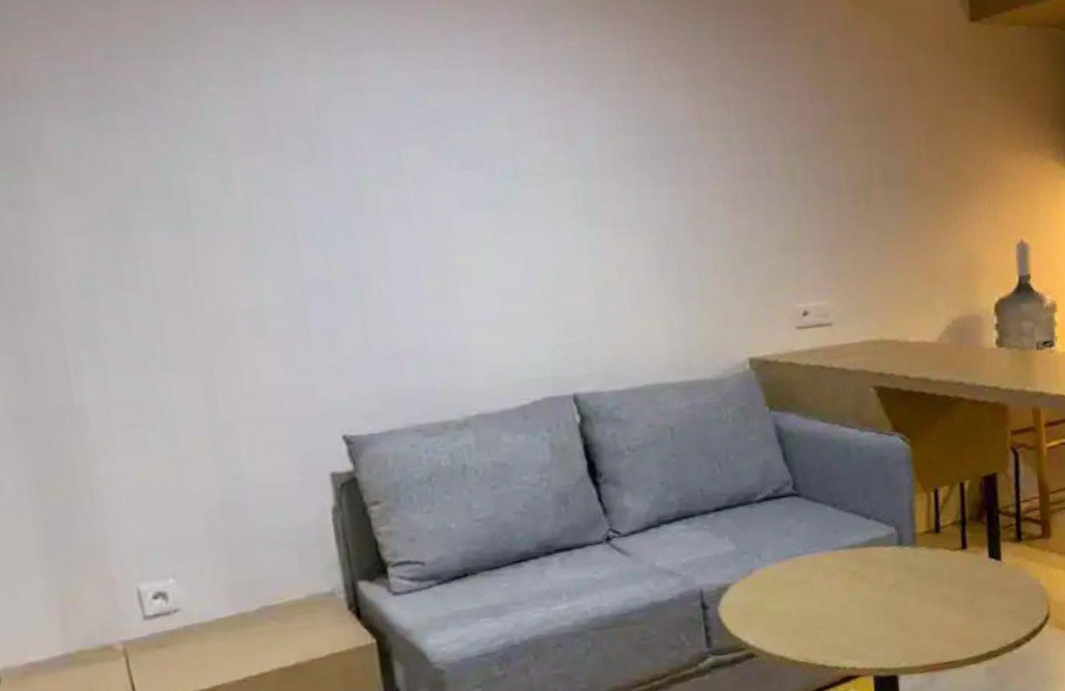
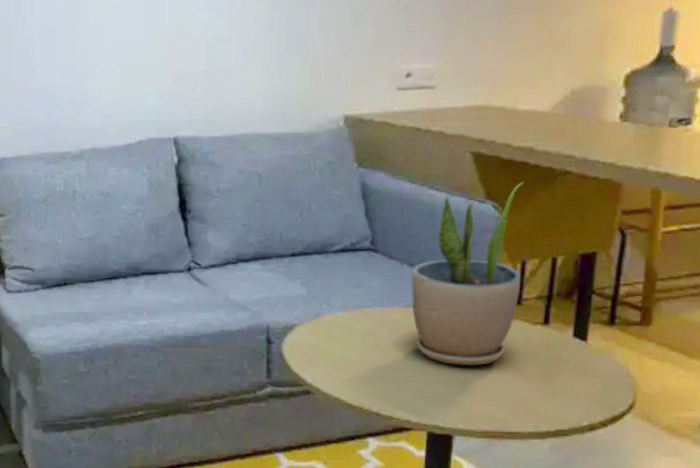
potted plant: none [836,411,938,603] -> present [411,181,524,367]

